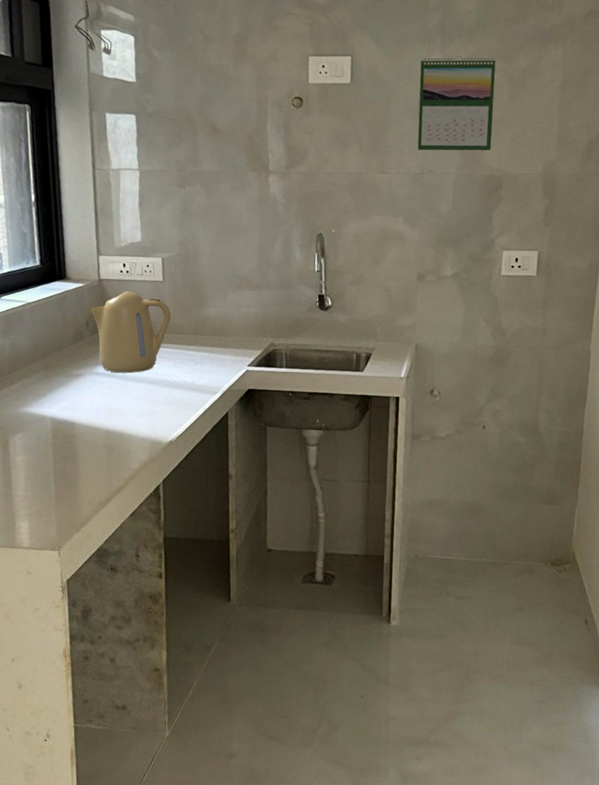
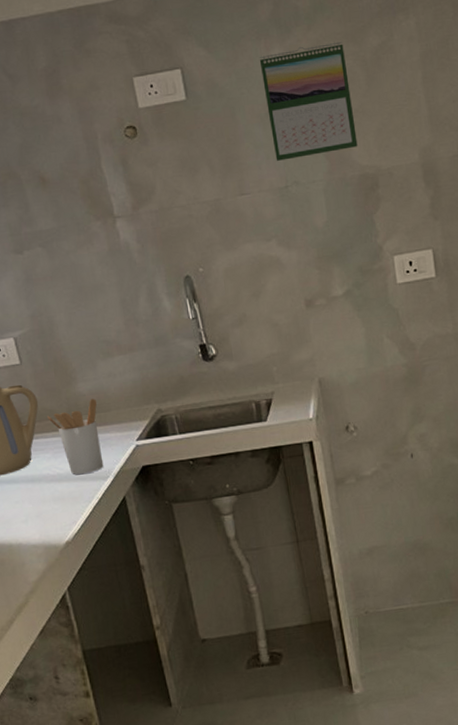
utensil holder: none [176,323,220,386] -> present [47,398,104,475]

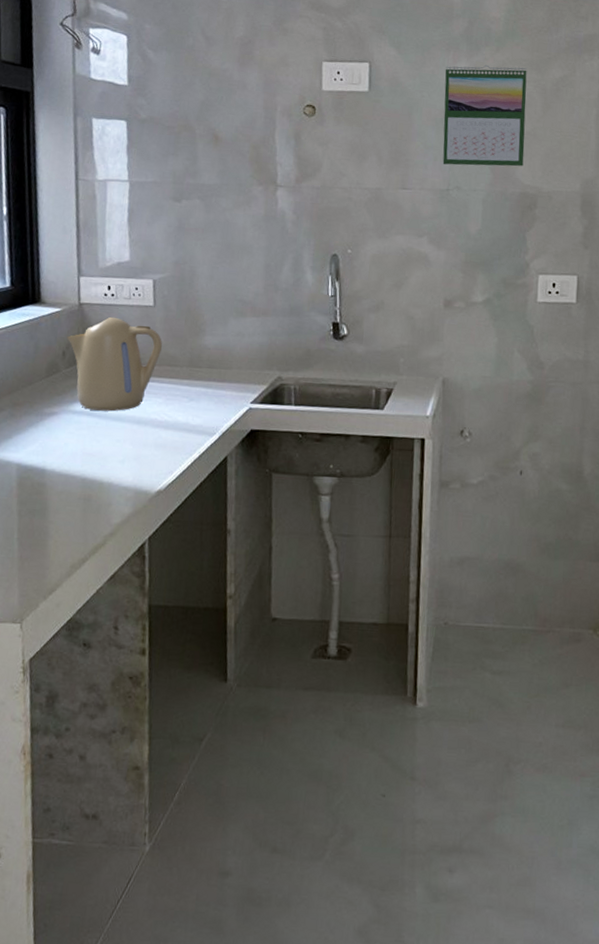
utensil holder: present [47,398,104,475] -> none [168,353,220,427]

